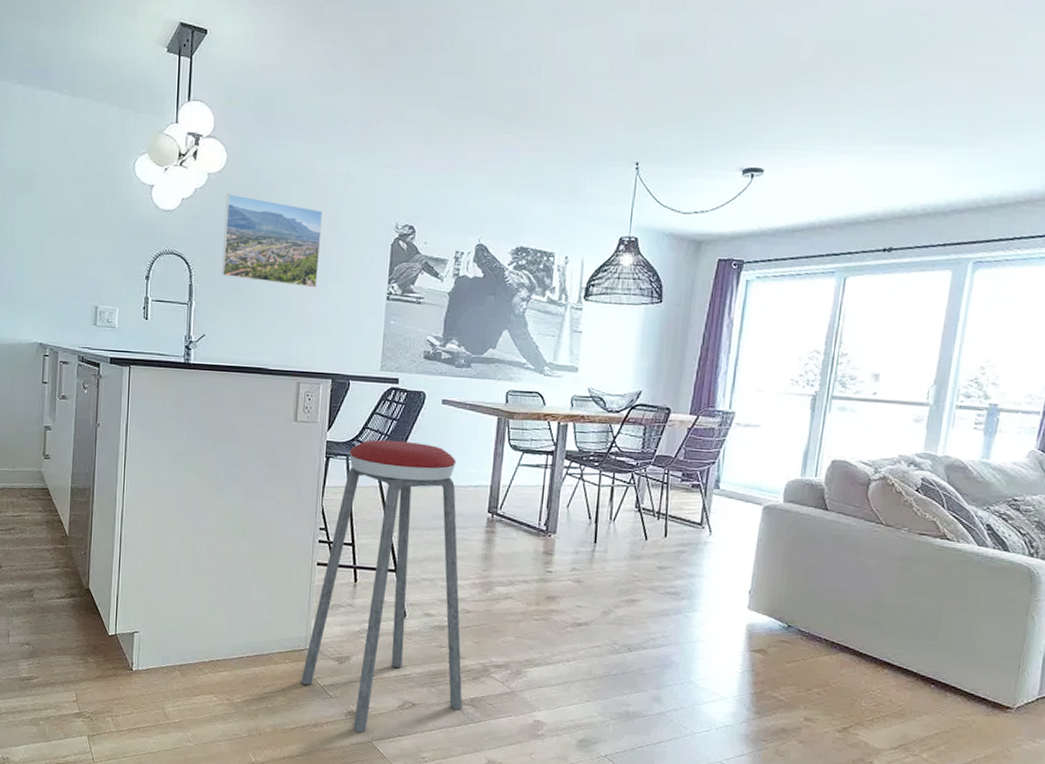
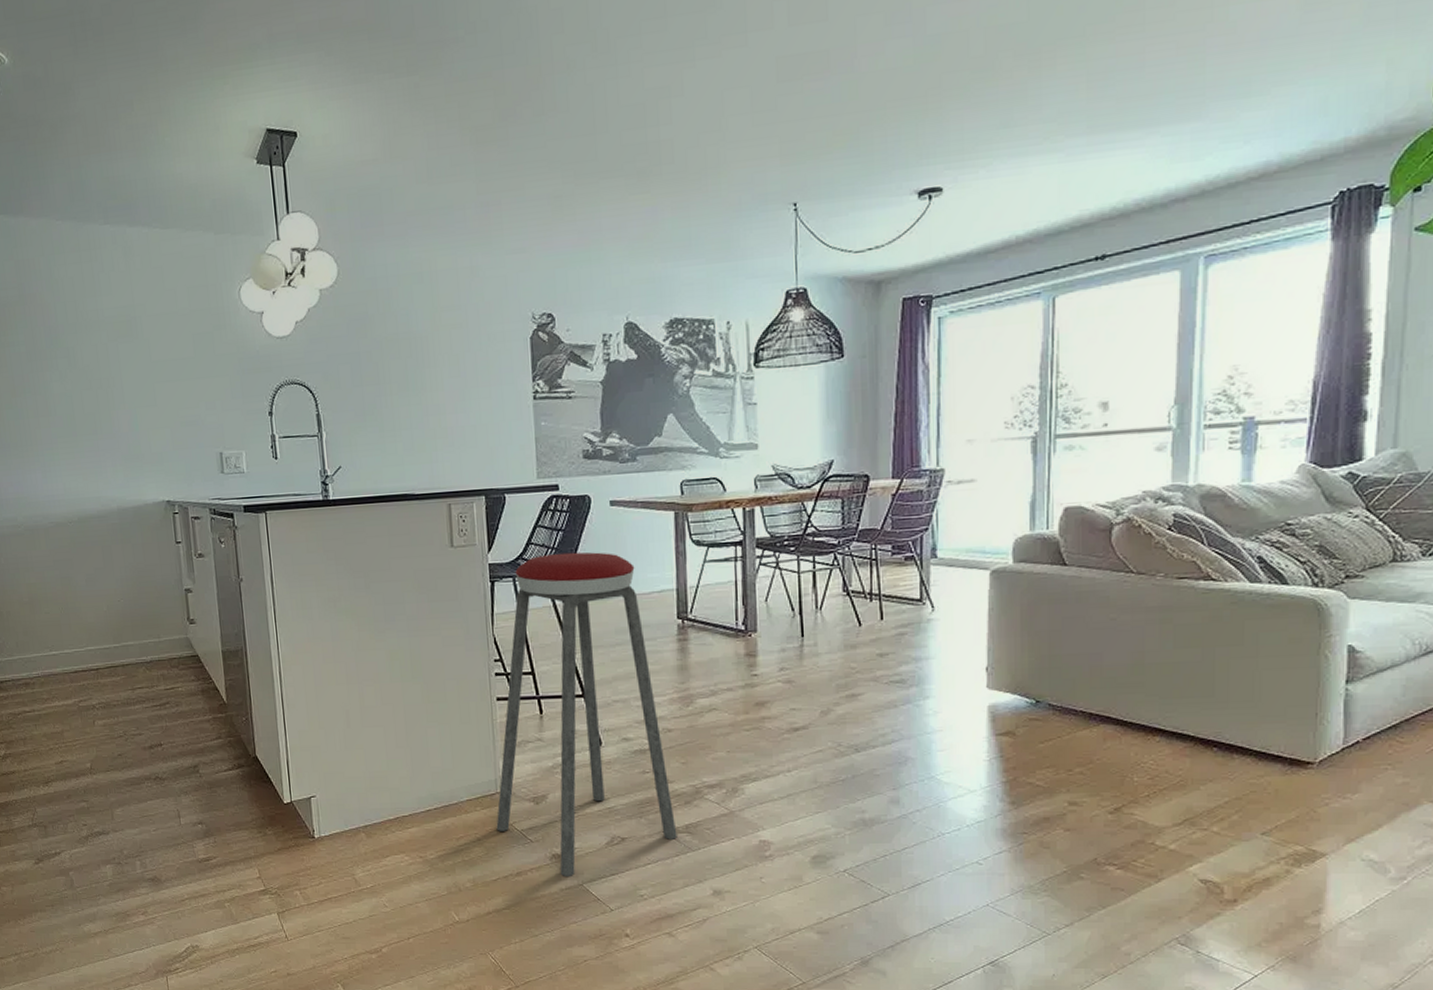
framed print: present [221,193,323,288] -> none [342,307,455,400]

